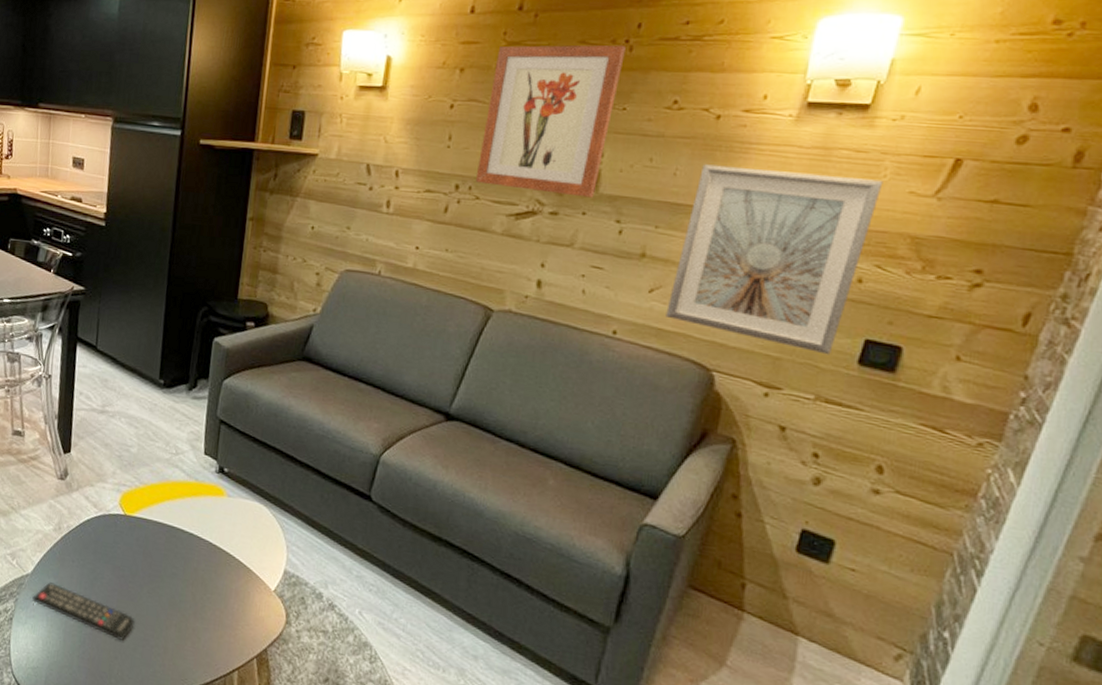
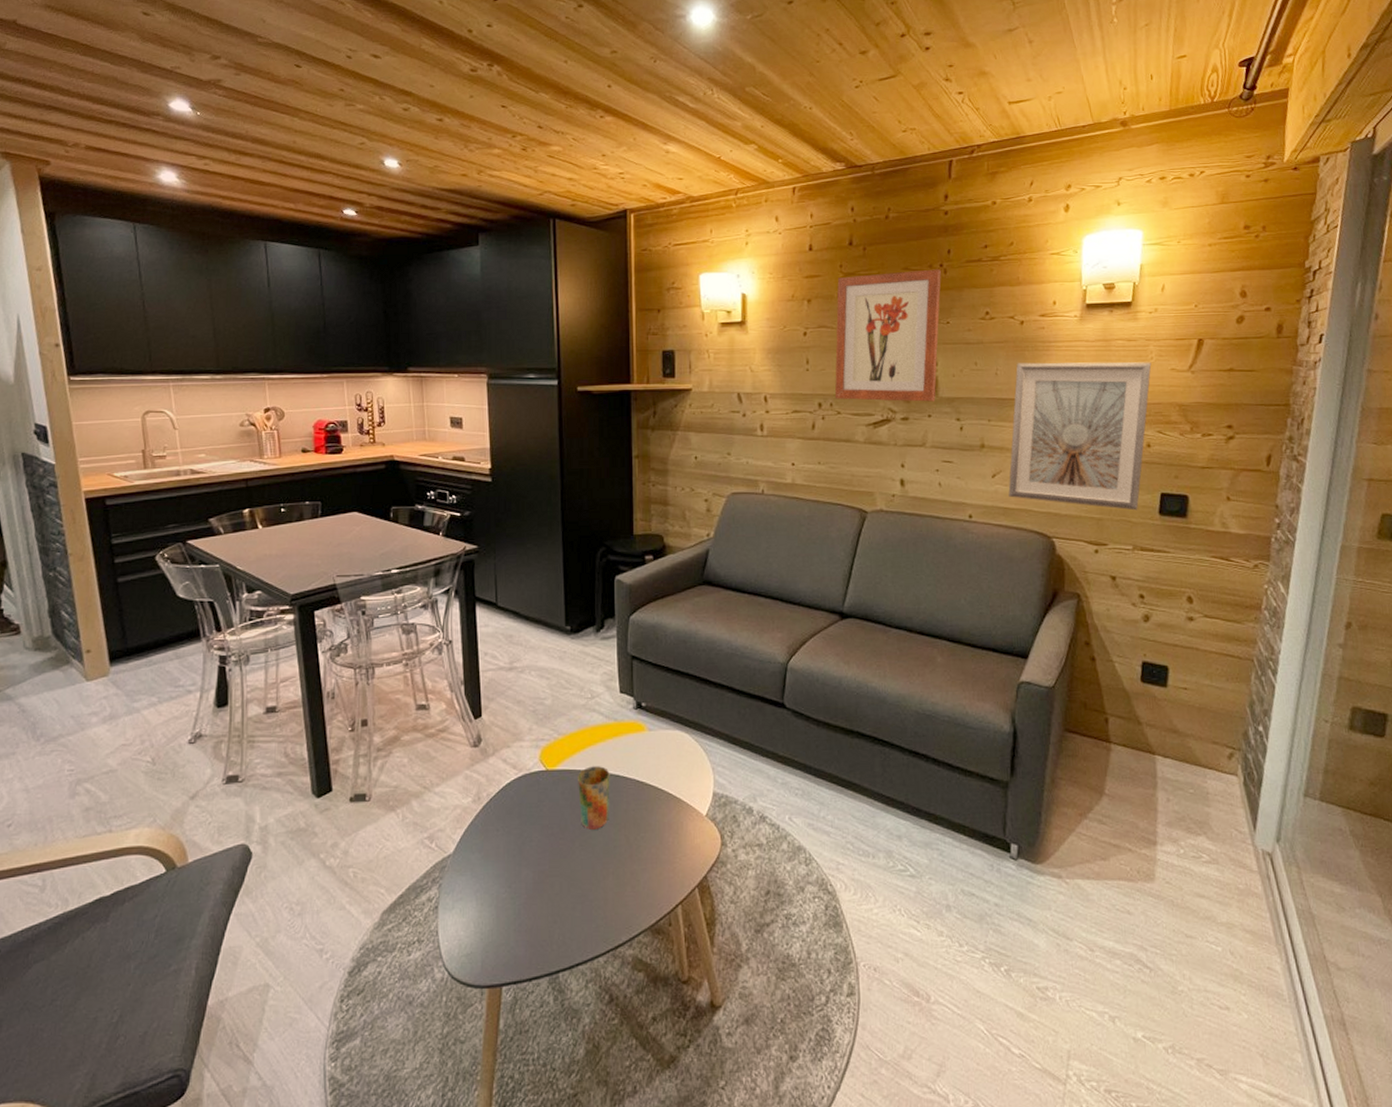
remote control: present [32,582,135,641] -> none [457,858,570,903]
cup: none [151,519,185,581] -> present [578,766,610,830]

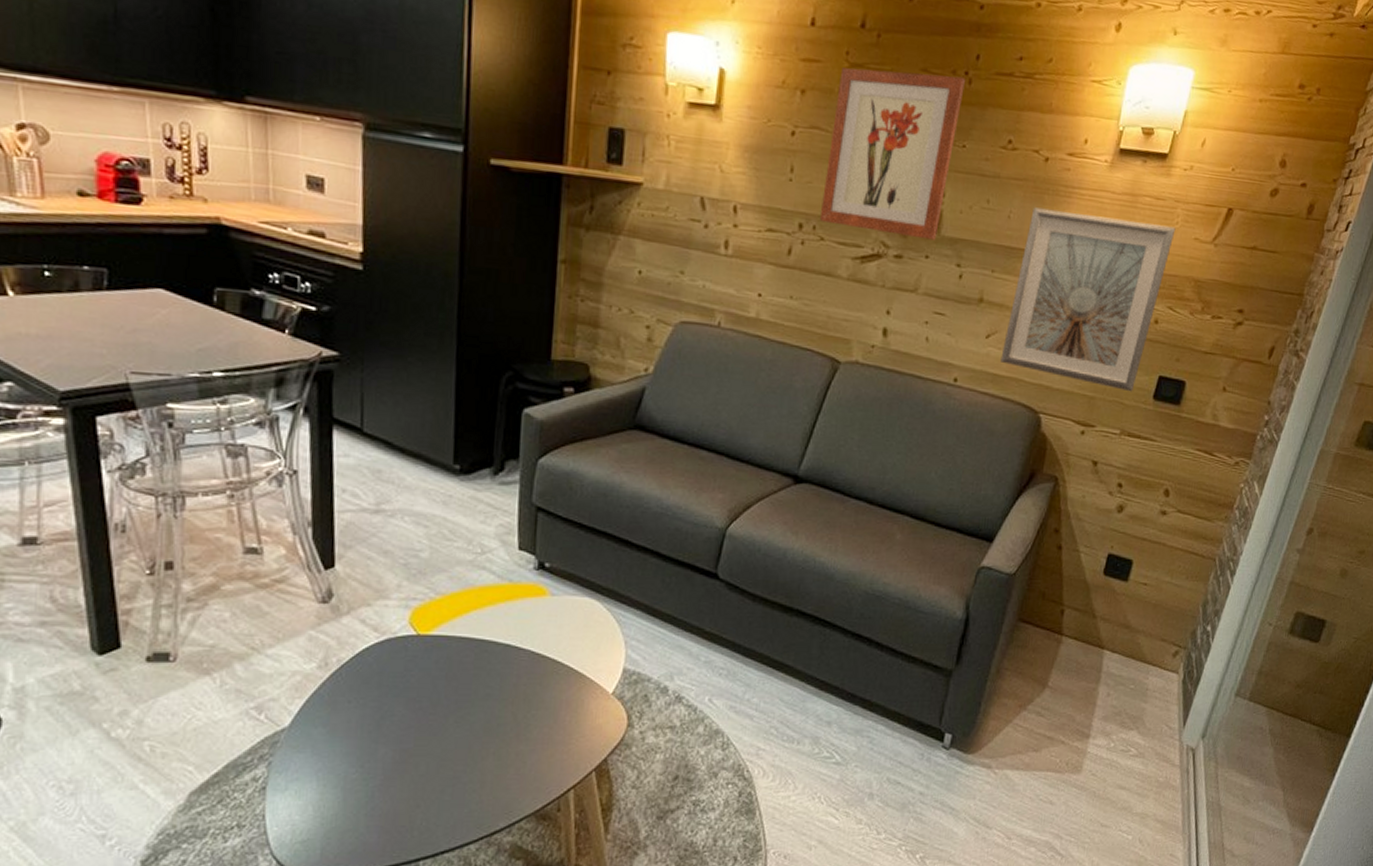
cup: present [578,766,610,830] -> none [456,633,499,705]

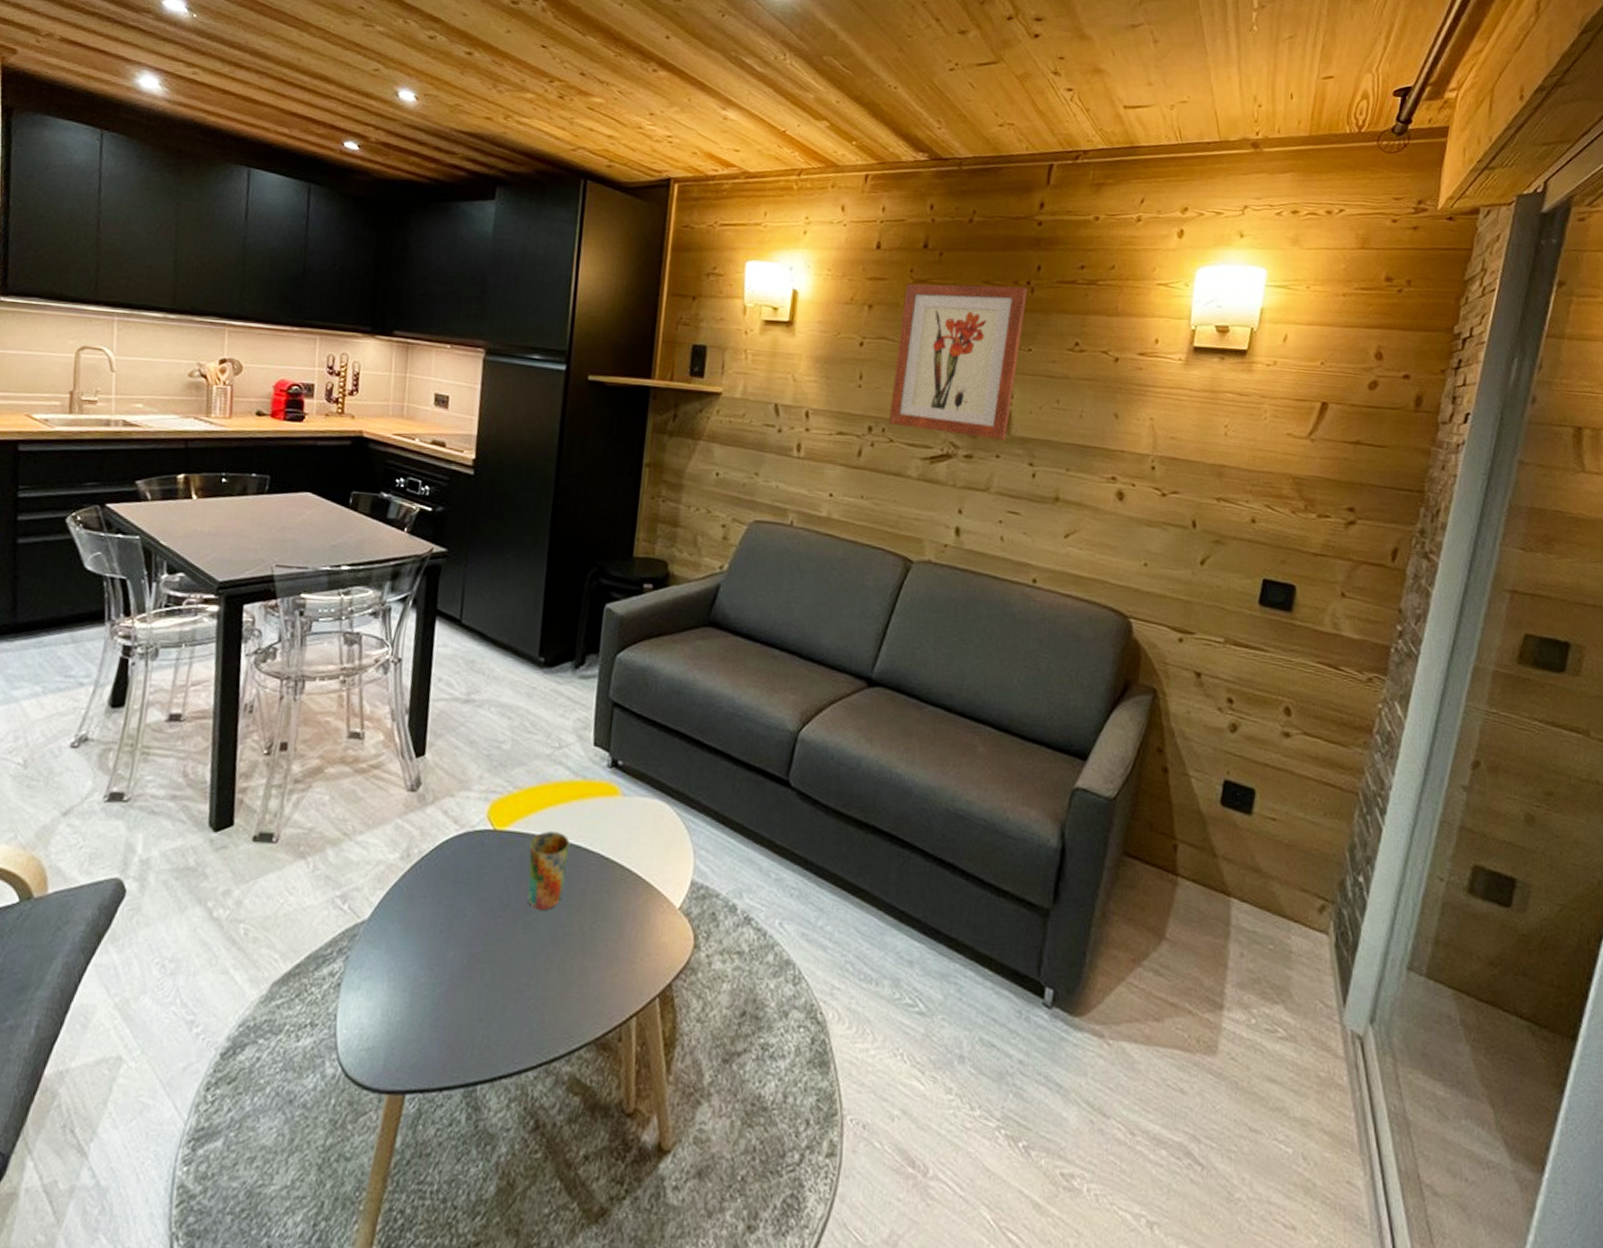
cup: none [456,633,499,705] -> present [527,831,570,910]
picture frame: present [1000,207,1176,392] -> none [1082,406,1265,597]

